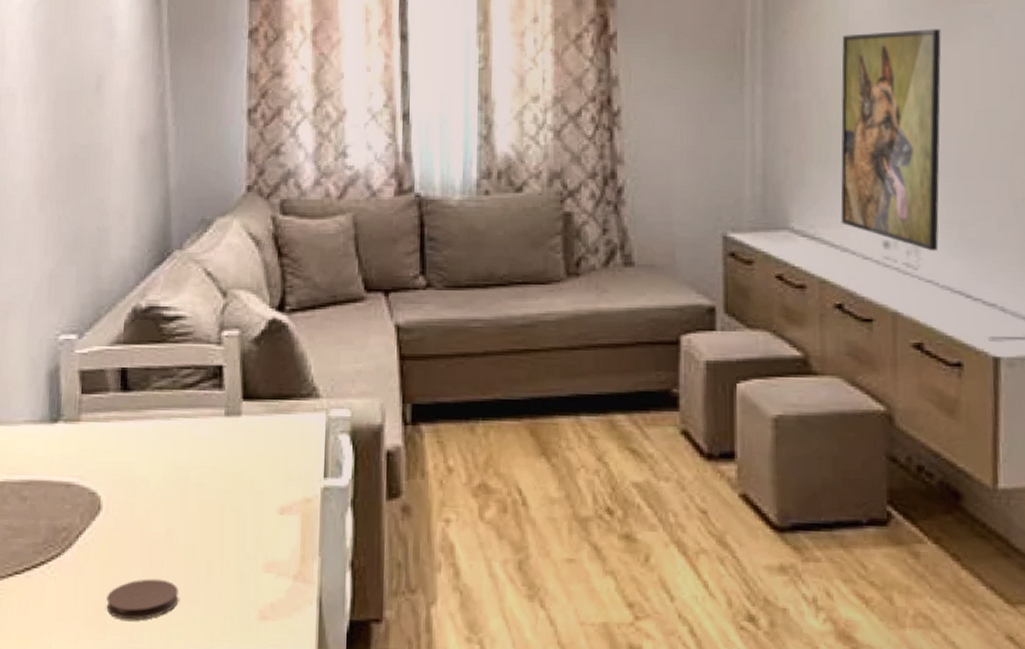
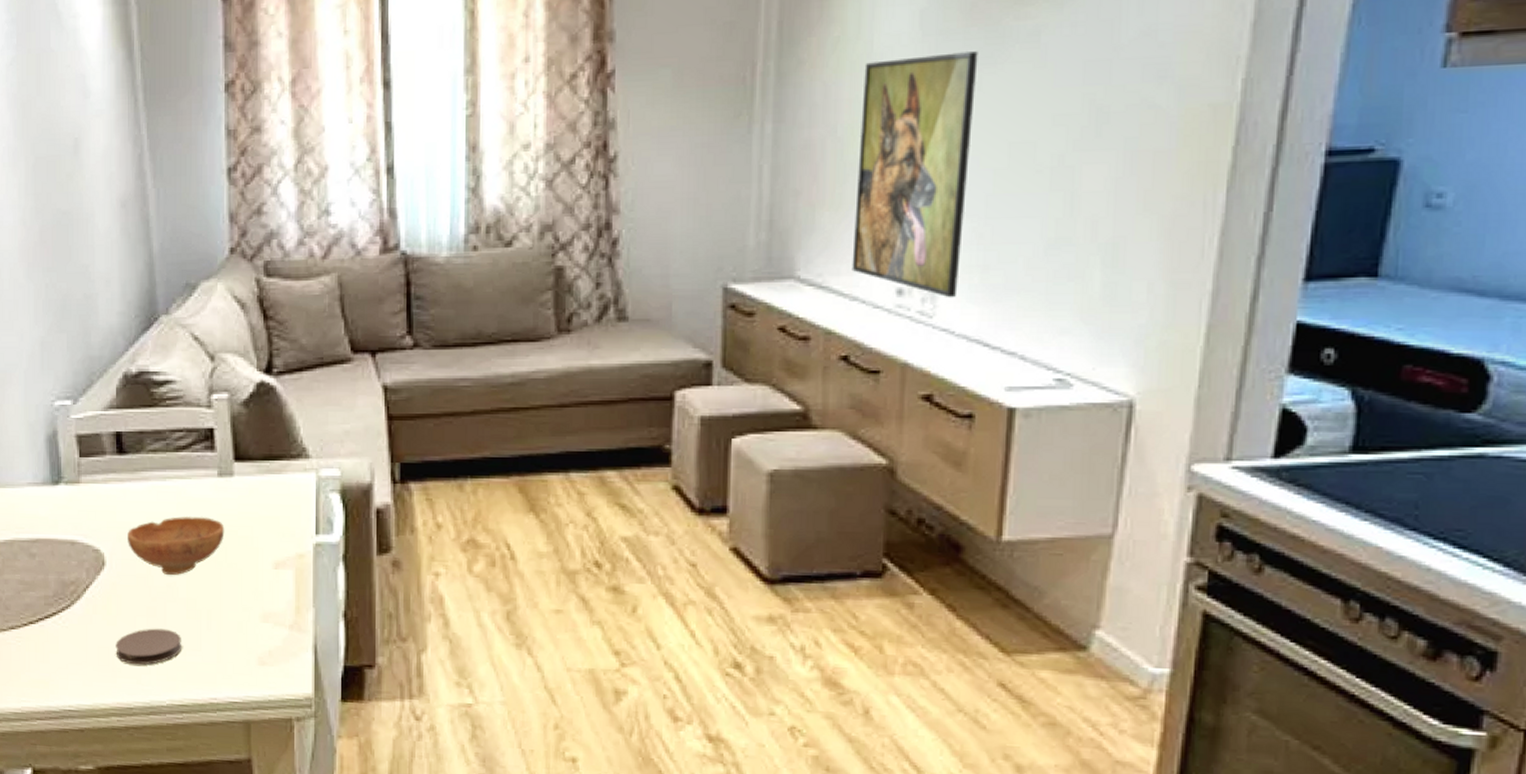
bowl: none [126,457,230,522] -> present [128,515,225,576]

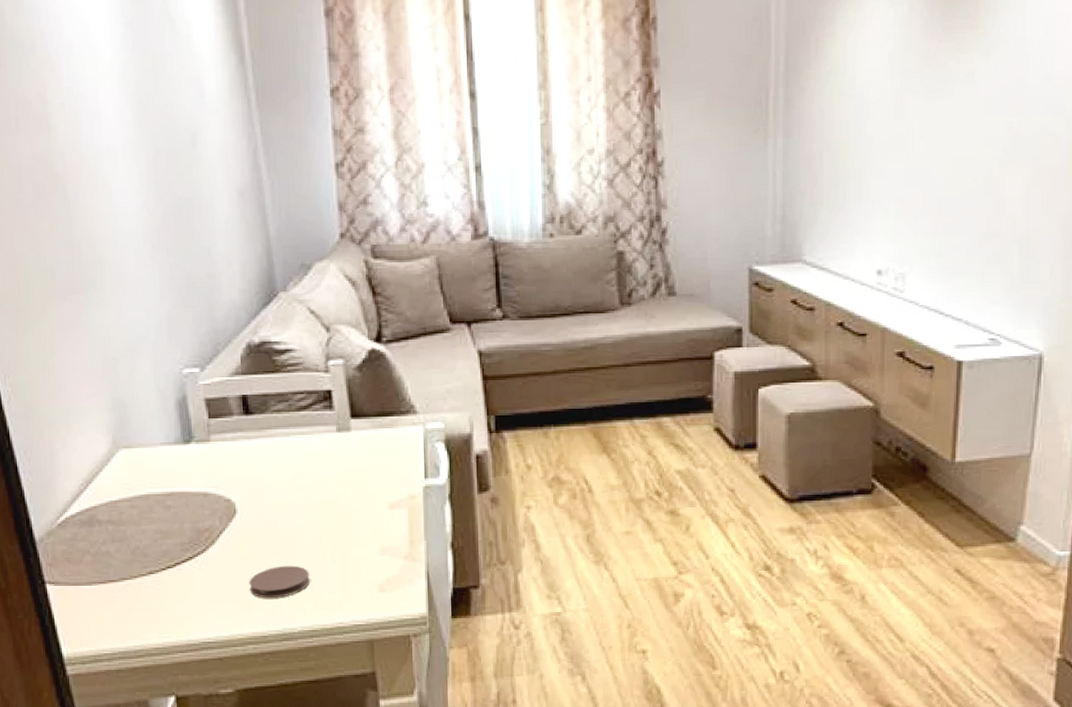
bowl: present [128,515,225,576] -> none [256,466,345,520]
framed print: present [852,51,978,298] -> none [844,87,931,277]

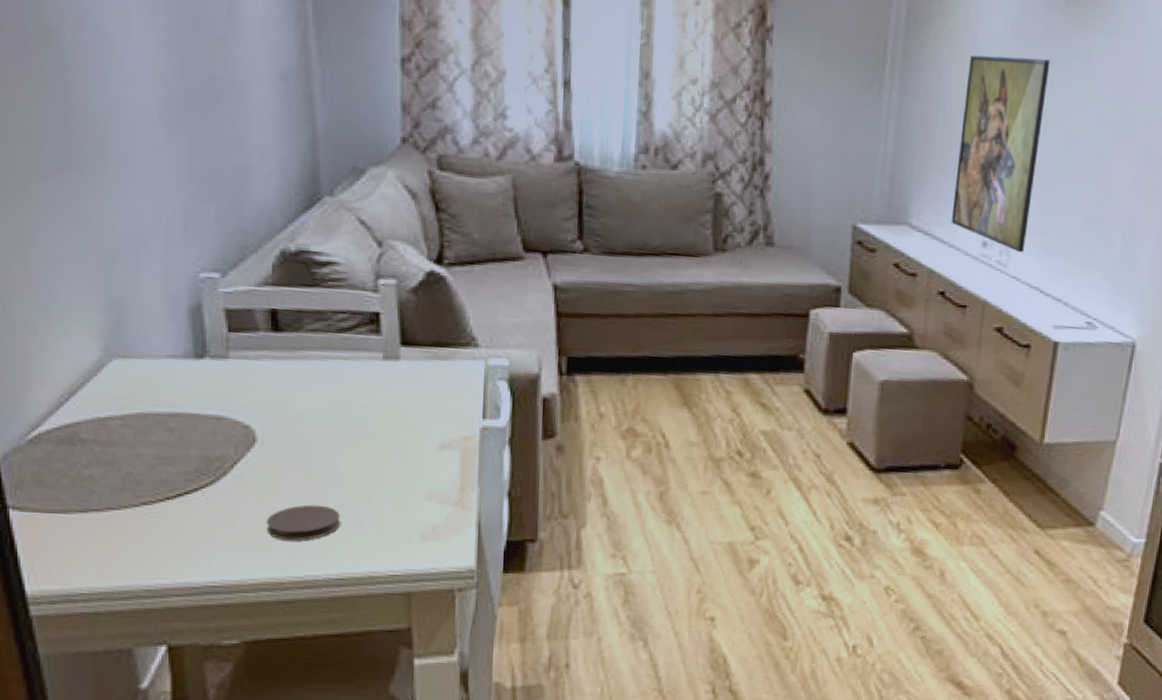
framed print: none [844,87,931,277] -> present [951,55,1051,253]

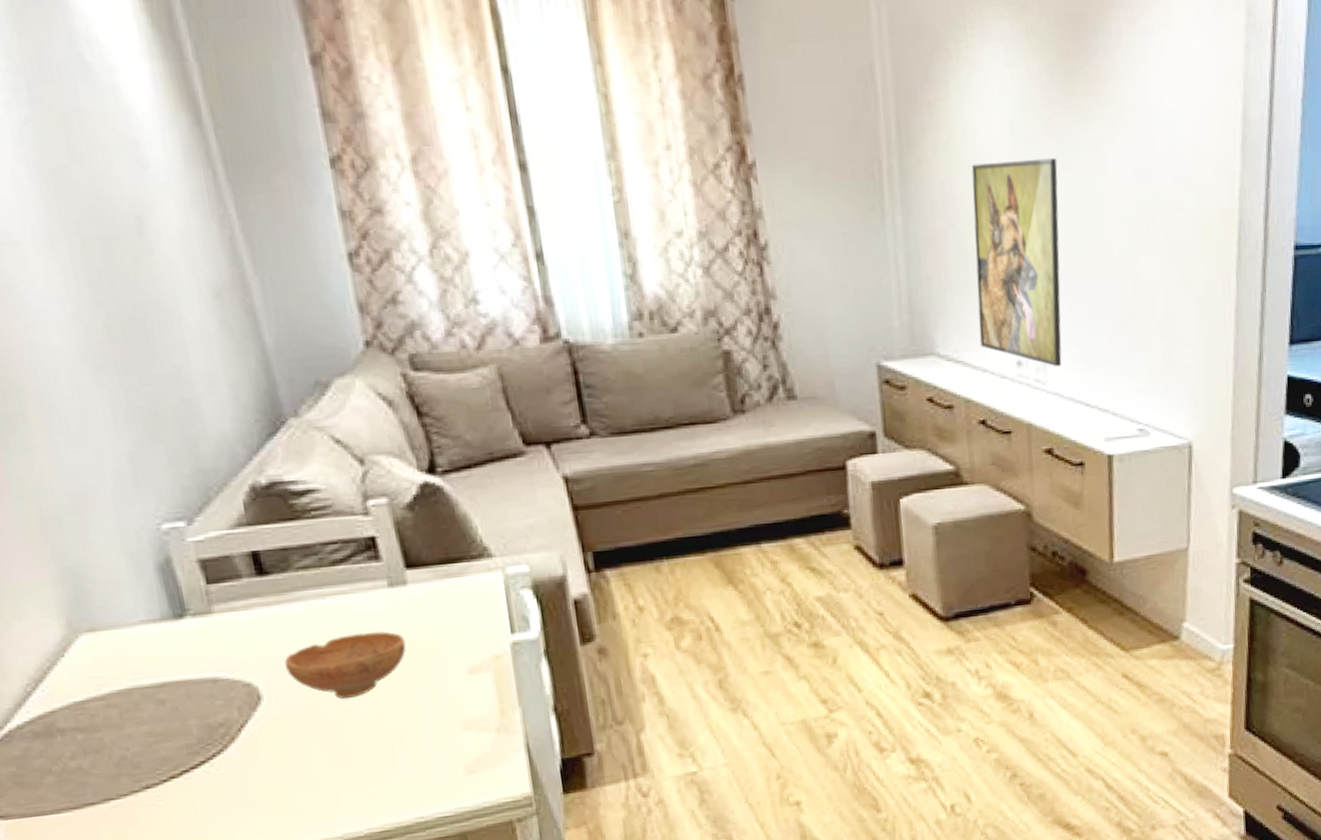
coaster: present [266,504,341,541] -> none [289,755,374,800]
bowl: none [282,396,389,454] -> present [285,631,407,700]

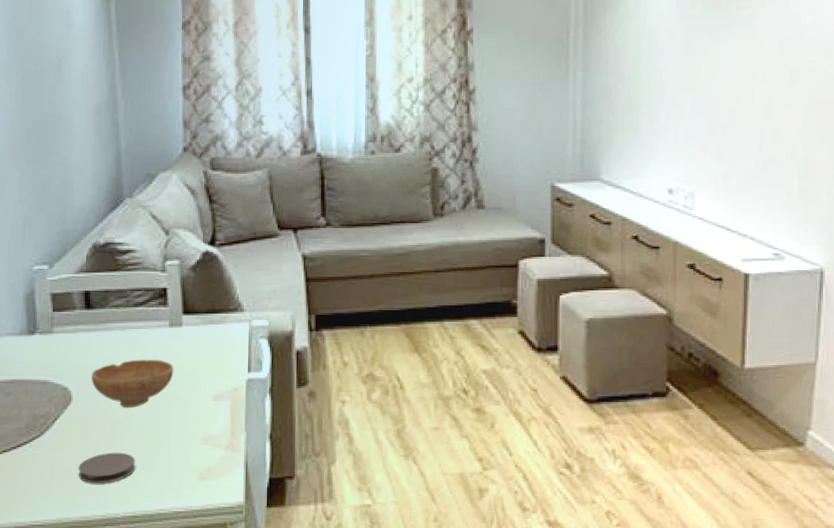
coaster: none [289,755,374,800] -> present [78,452,136,484]
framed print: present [971,158,1062,367] -> none [638,29,714,197]

